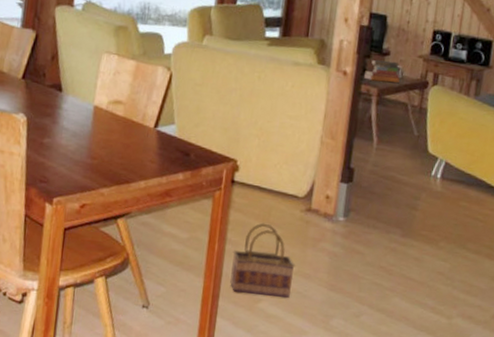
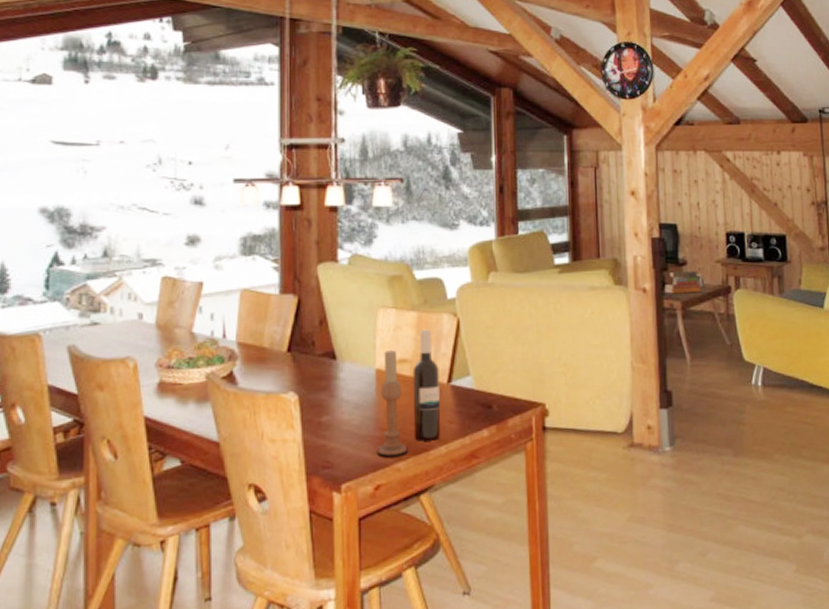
candlestick: none [85,91,114,185] -> present [376,350,408,459]
wine bottle: none [119,77,149,175] -> present [412,329,440,442]
basket: present [230,223,295,298] -> none [556,469,627,554]

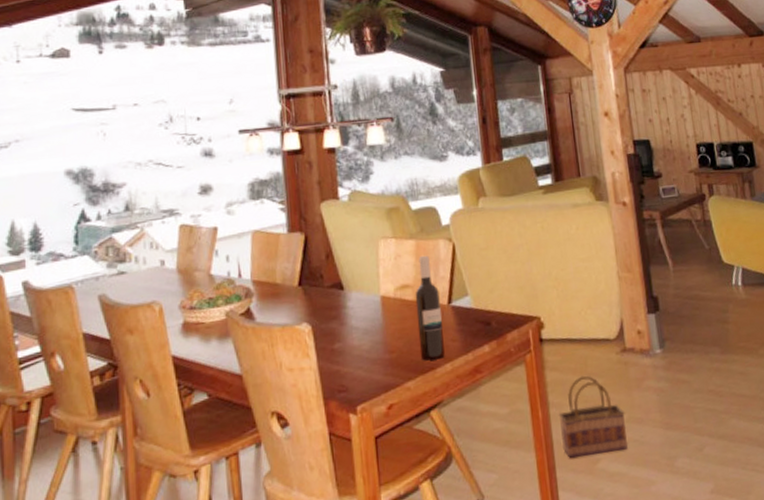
candlestick: present [376,350,408,459] -> none [386,277,416,379]
basket: none [556,469,627,554] -> present [558,375,628,458]
books: present [665,270,702,294] -> none [643,181,678,206]

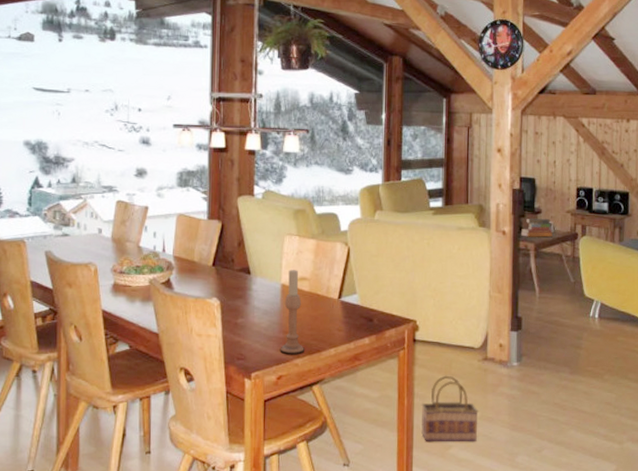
candlestick: none [386,277,416,379] -> present [280,270,304,355]
wine bottle: present [415,255,445,361] -> none [309,254,332,344]
books: none [643,181,678,206] -> present [521,218,553,237]

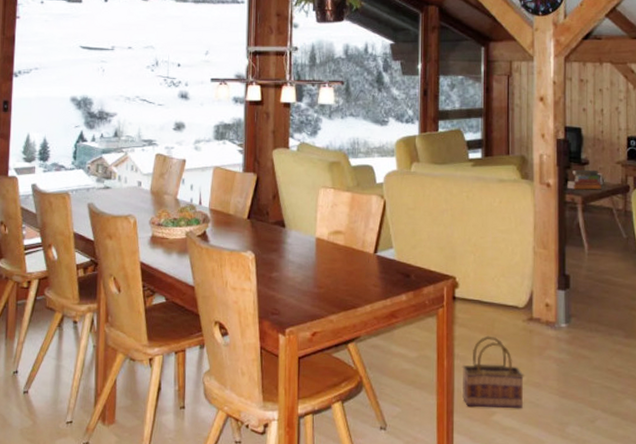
candlestick: present [280,270,304,355] -> none [314,223,339,311]

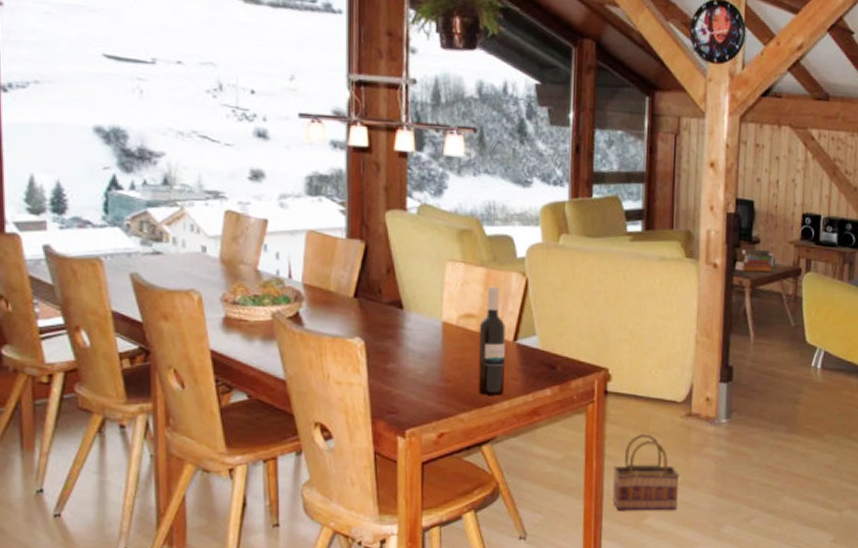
wine bottle: none [344,207,367,300] -> present [478,286,505,395]

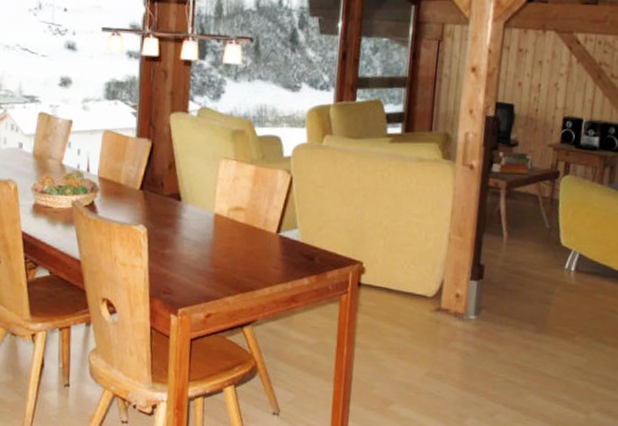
wine bottle: present [478,286,505,395] -> none [242,182,270,282]
basket: present [612,433,680,510] -> none [360,324,427,399]

